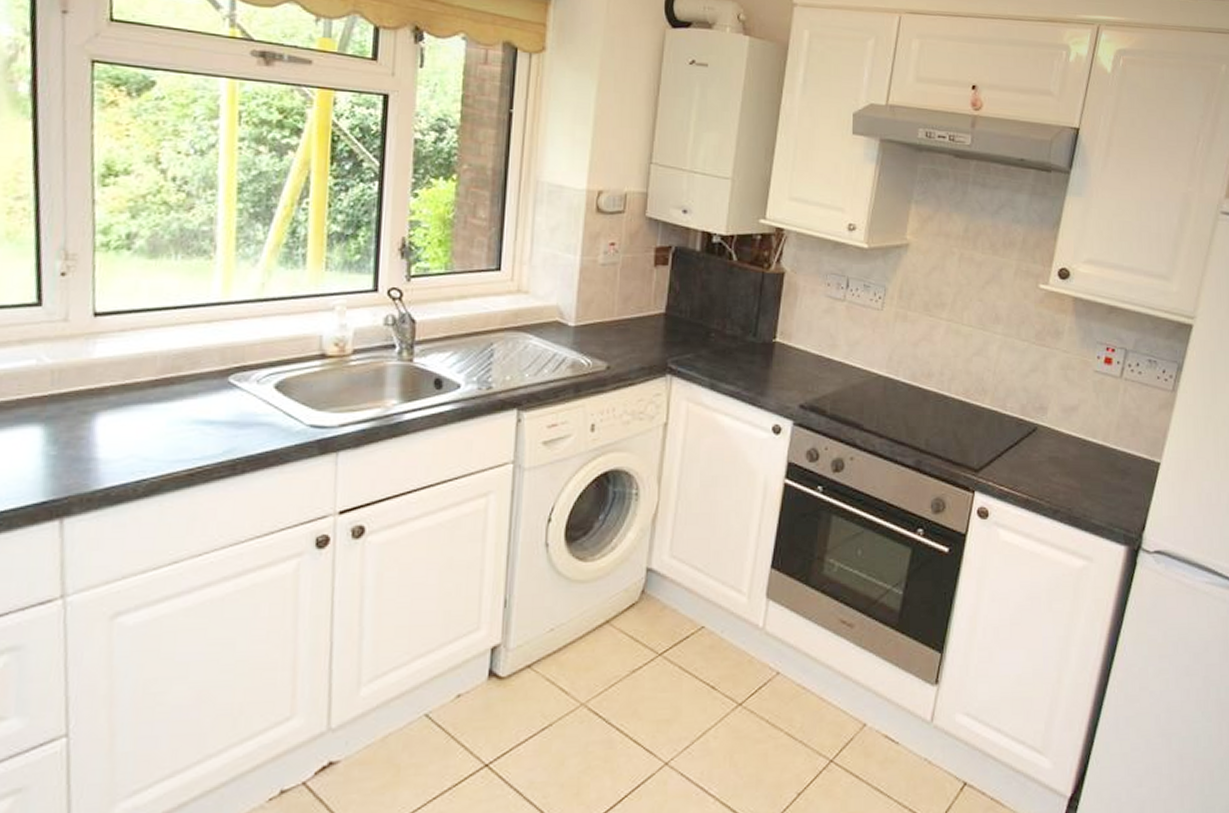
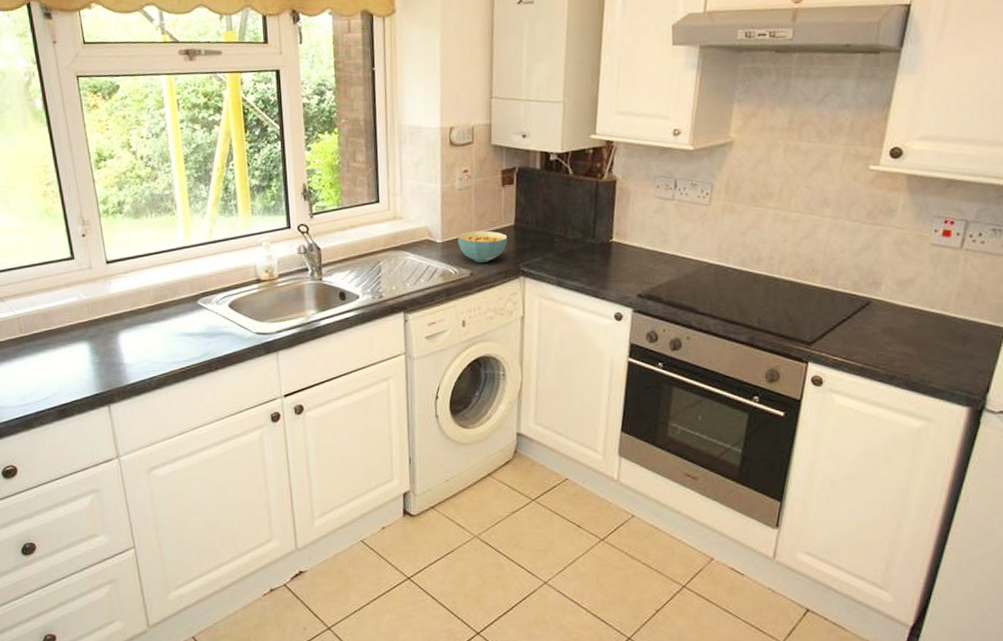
cereal bowl: none [595,316,656,354] -> present [457,230,508,263]

